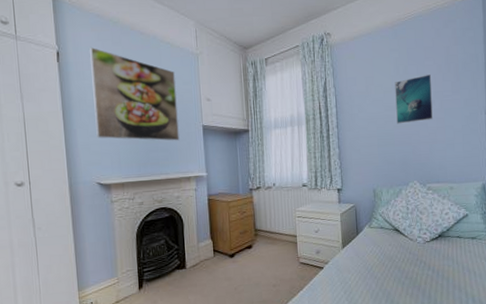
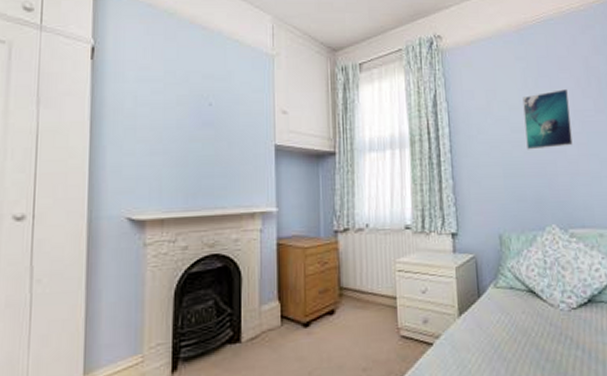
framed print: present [90,47,179,141] -> none [133,43,243,165]

